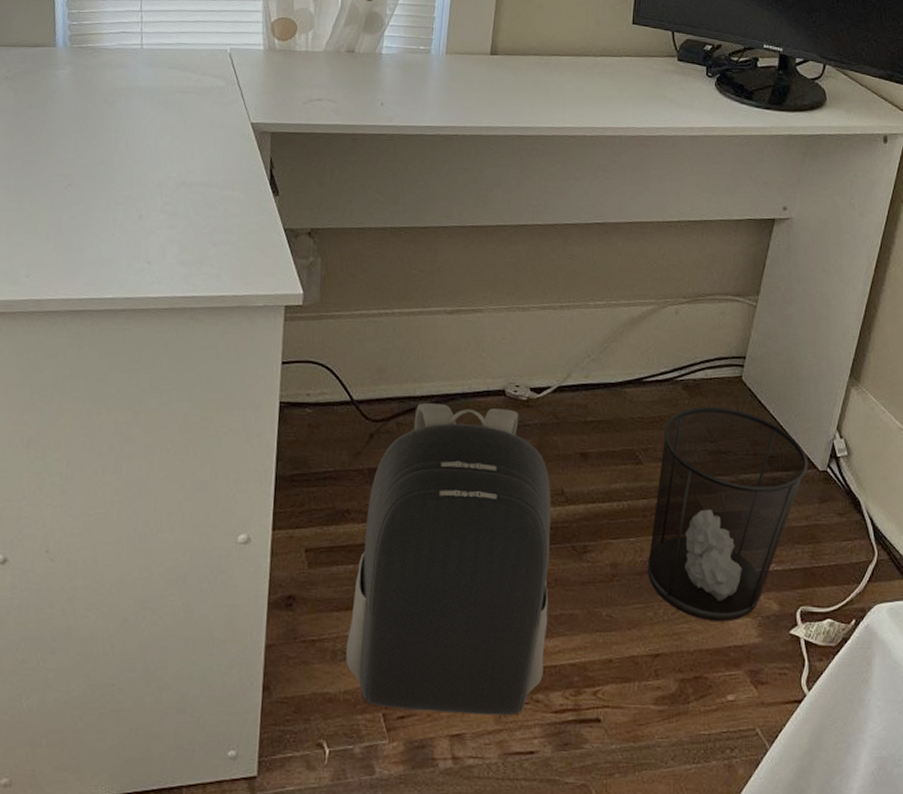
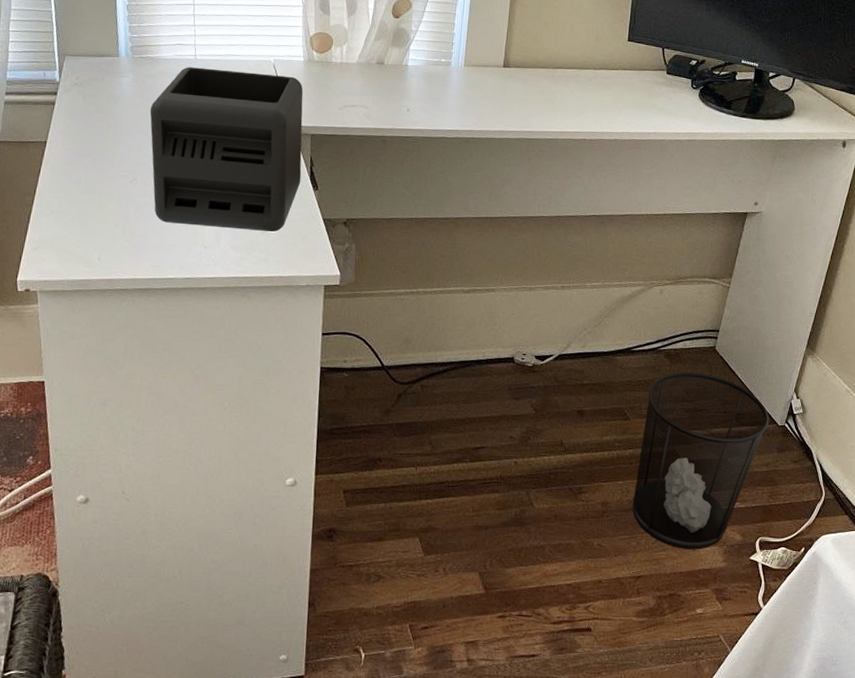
desk organizer: none [89,57,263,245] -> present [150,67,304,233]
backpack: present [346,402,551,716] -> none [378,368,552,626]

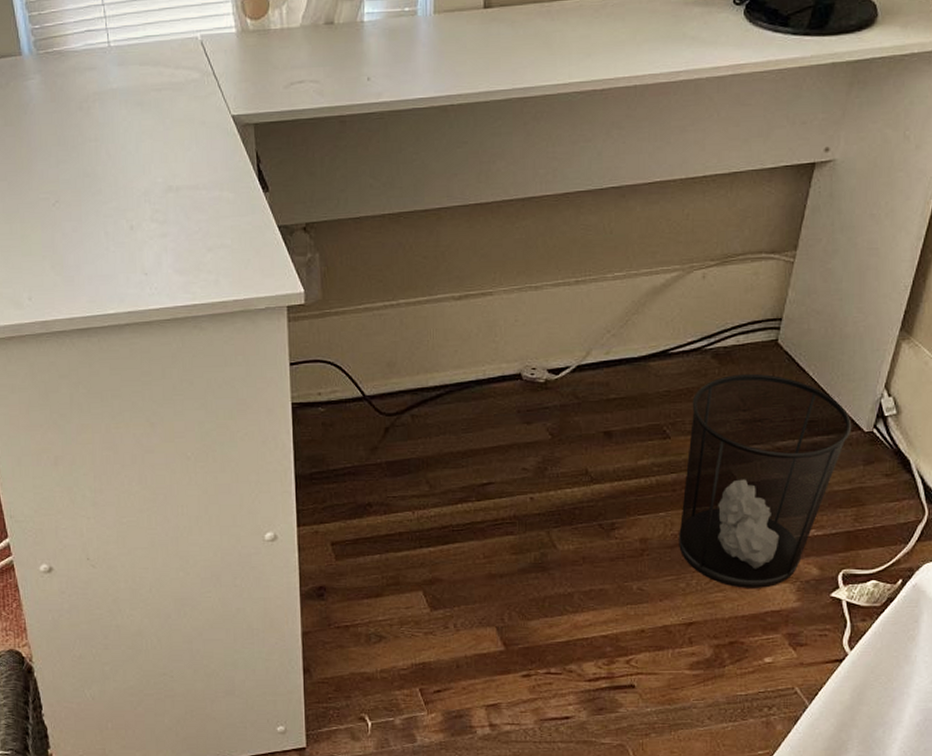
desk organizer: present [150,67,304,233] -> none [64,54,248,250]

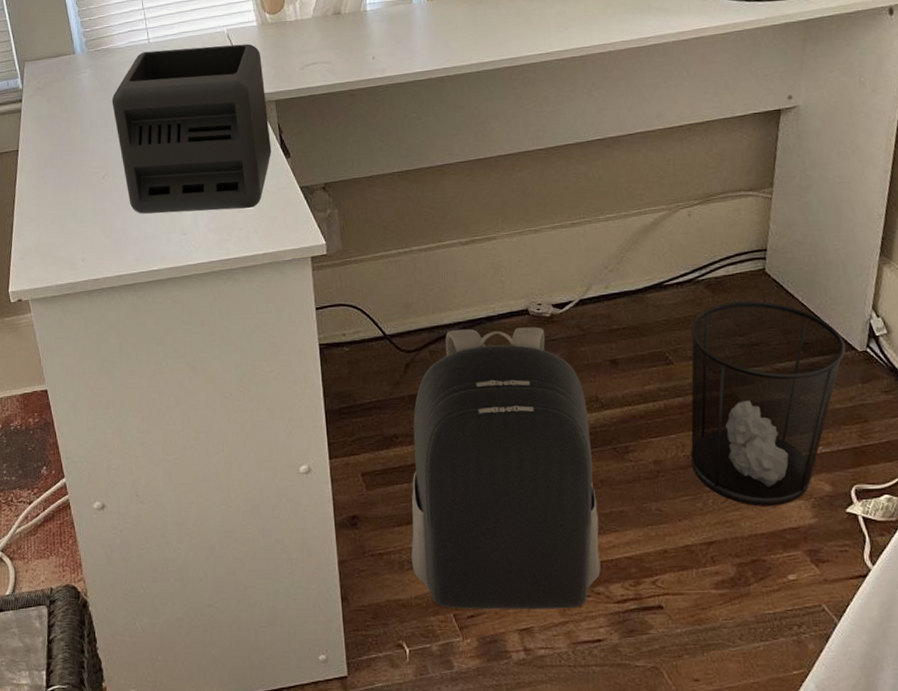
desk organizer: none [64,54,248,250] -> present [111,43,272,214]
backpack: none [379,392,577,686] -> present [411,327,601,610]

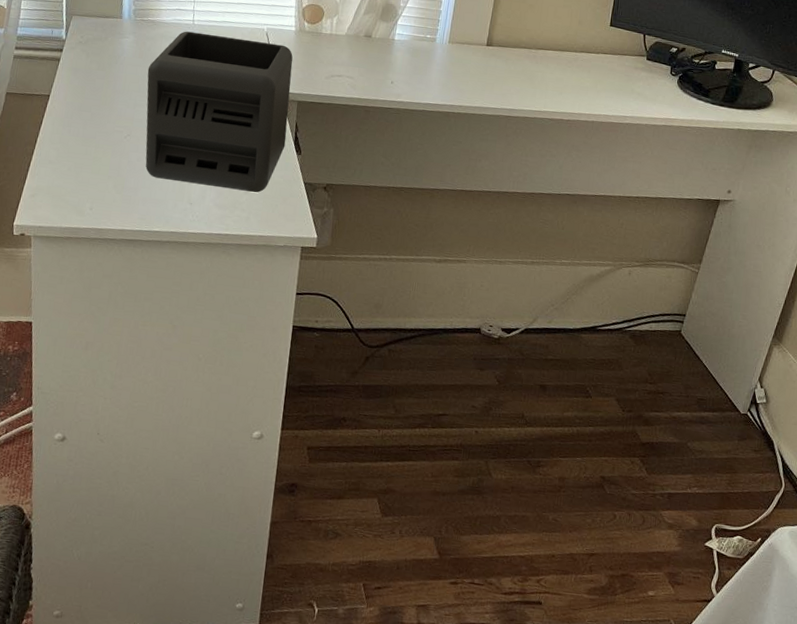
backpack: present [411,327,601,610] -> none [335,335,514,594]
waste bin: present [690,300,846,506] -> none [589,353,732,532]

